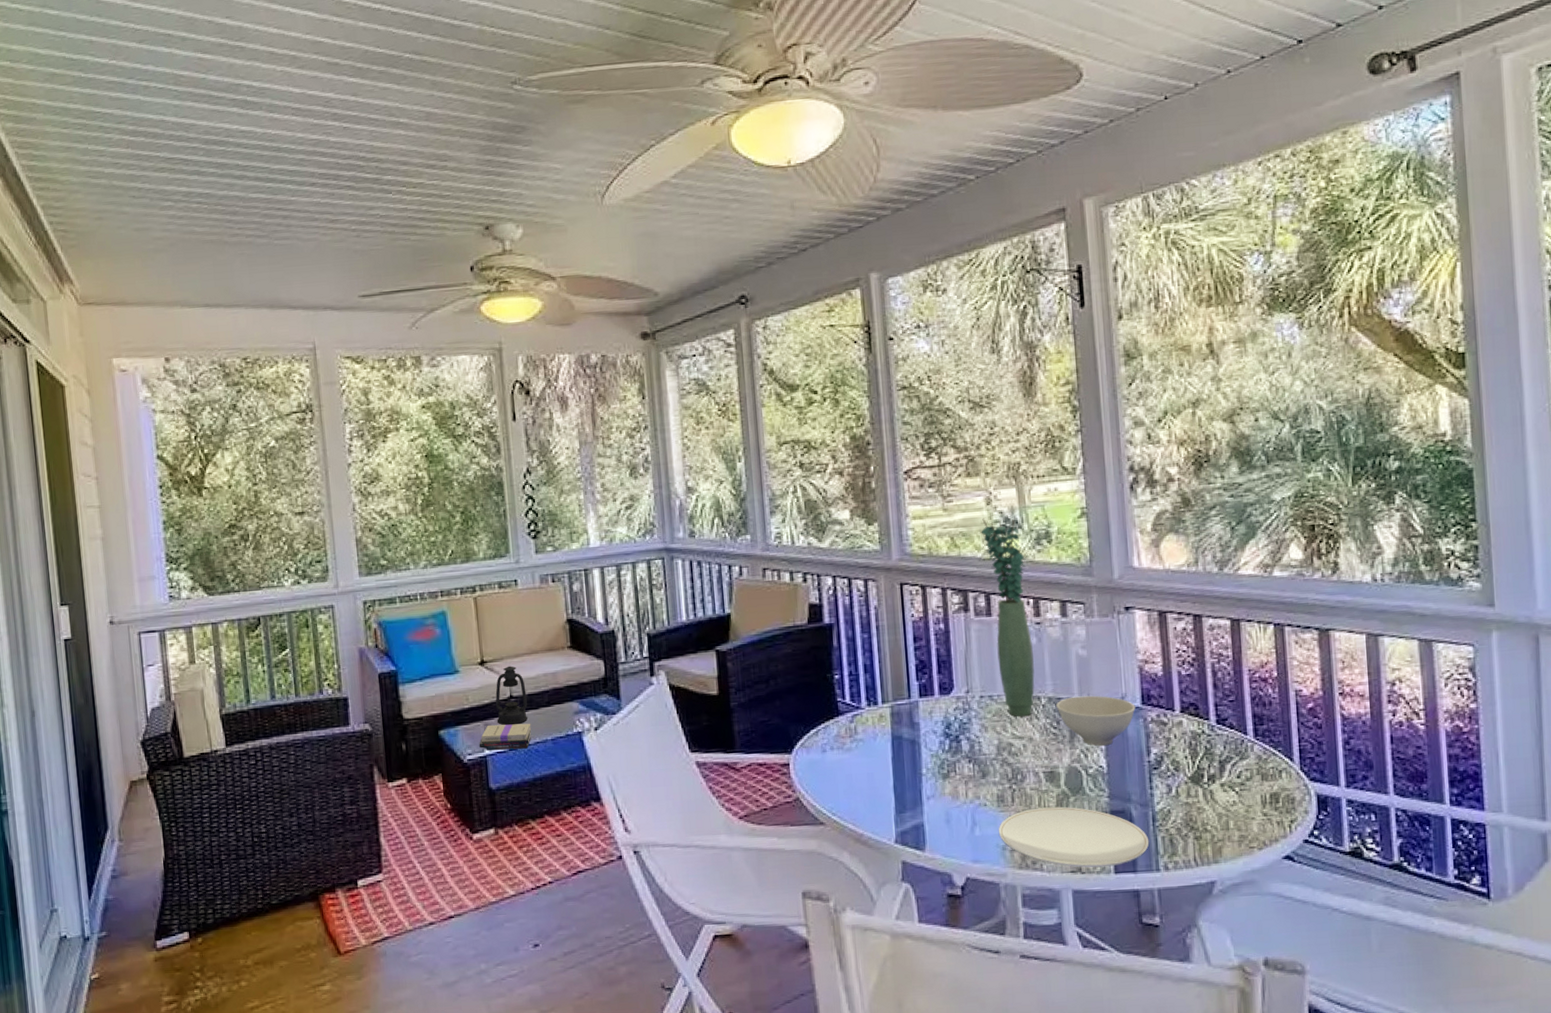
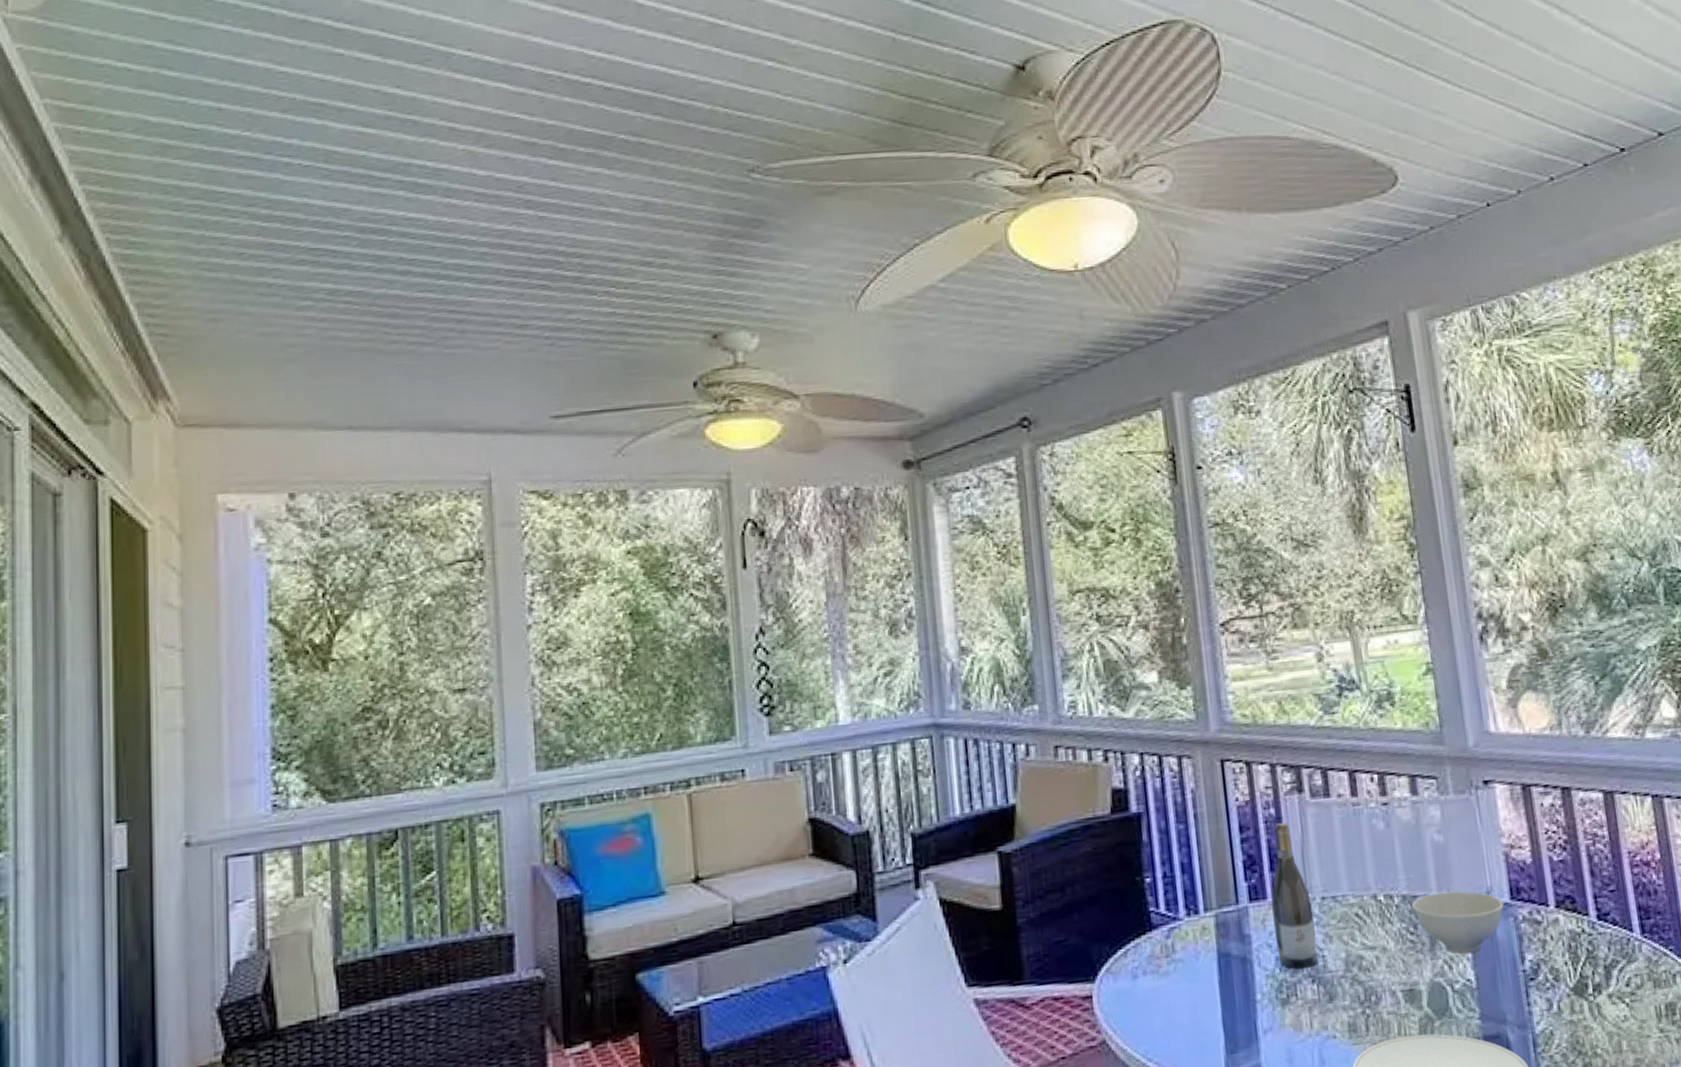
books: present [479,723,532,750] -> none [690,957,761,998]
lantern: present [495,666,527,726] -> none [713,882,756,963]
wine bottle: none [938,635,975,751] -> present [1271,822,1318,969]
vase: present [982,518,1035,717] -> none [1313,678,1386,921]

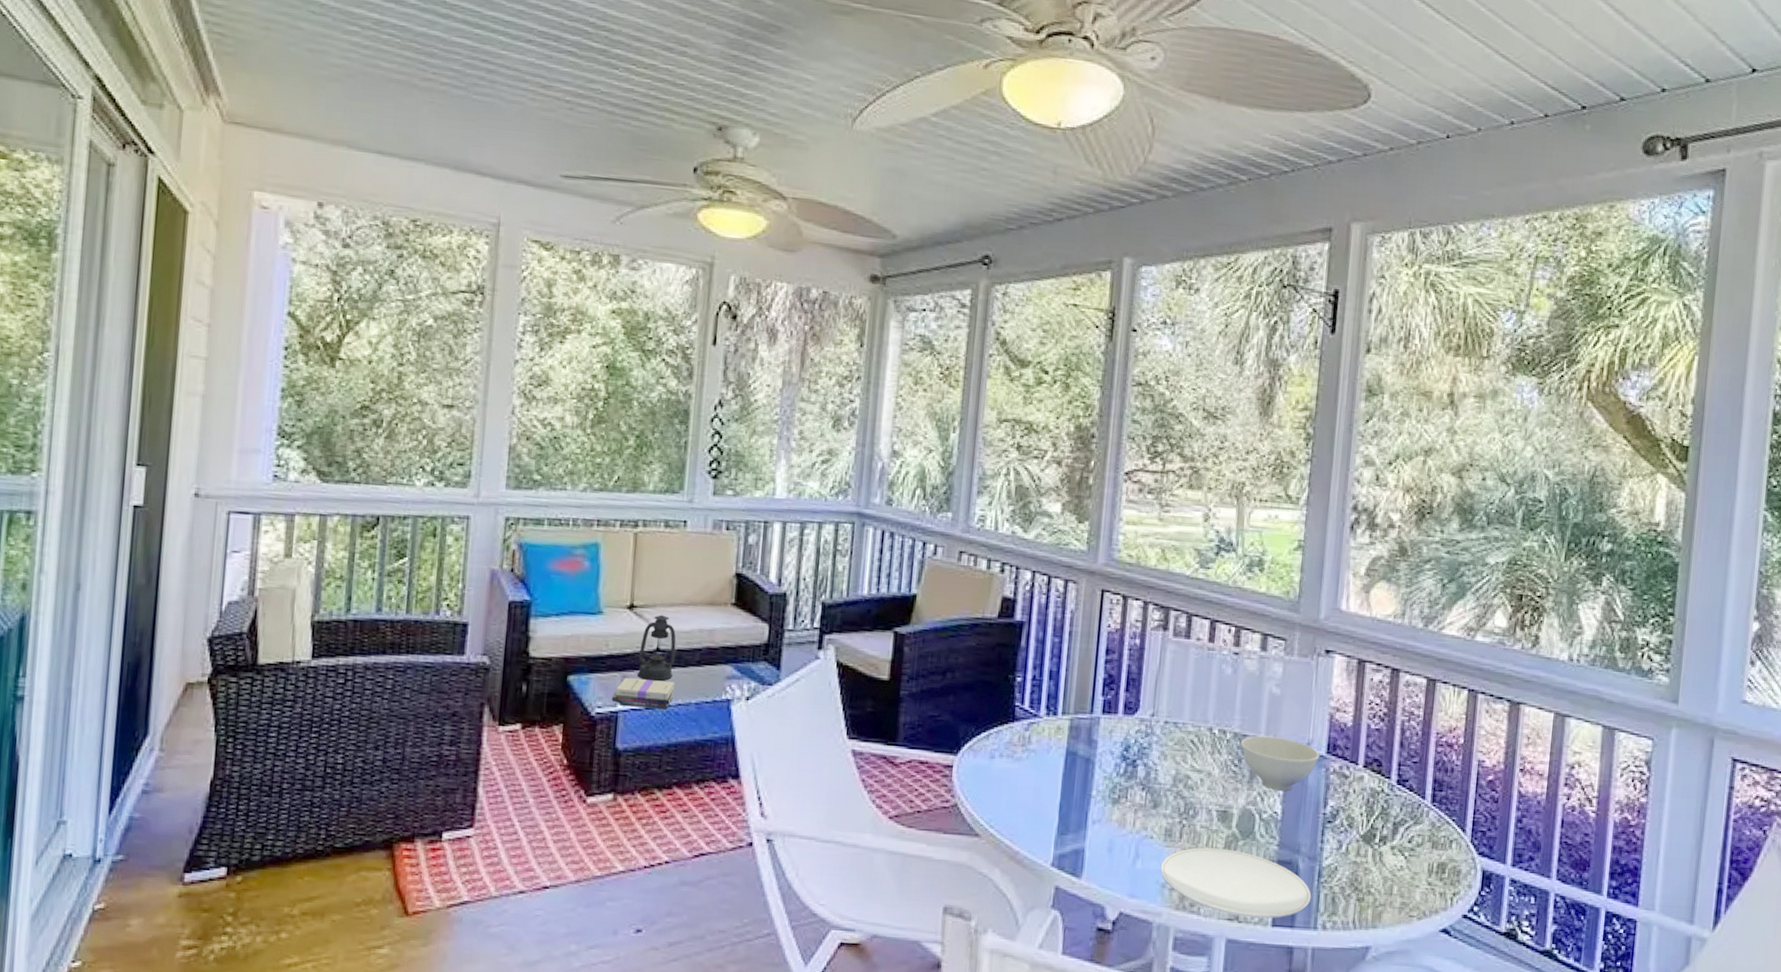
books: none [690,957,761,998] -> present [611,677,675,710]
lantern: none [713,882,756,963] -> present [638,615,676,682]
wine bottle: present [1271,822,1318,969] -> none [1117,653,1156,777]

